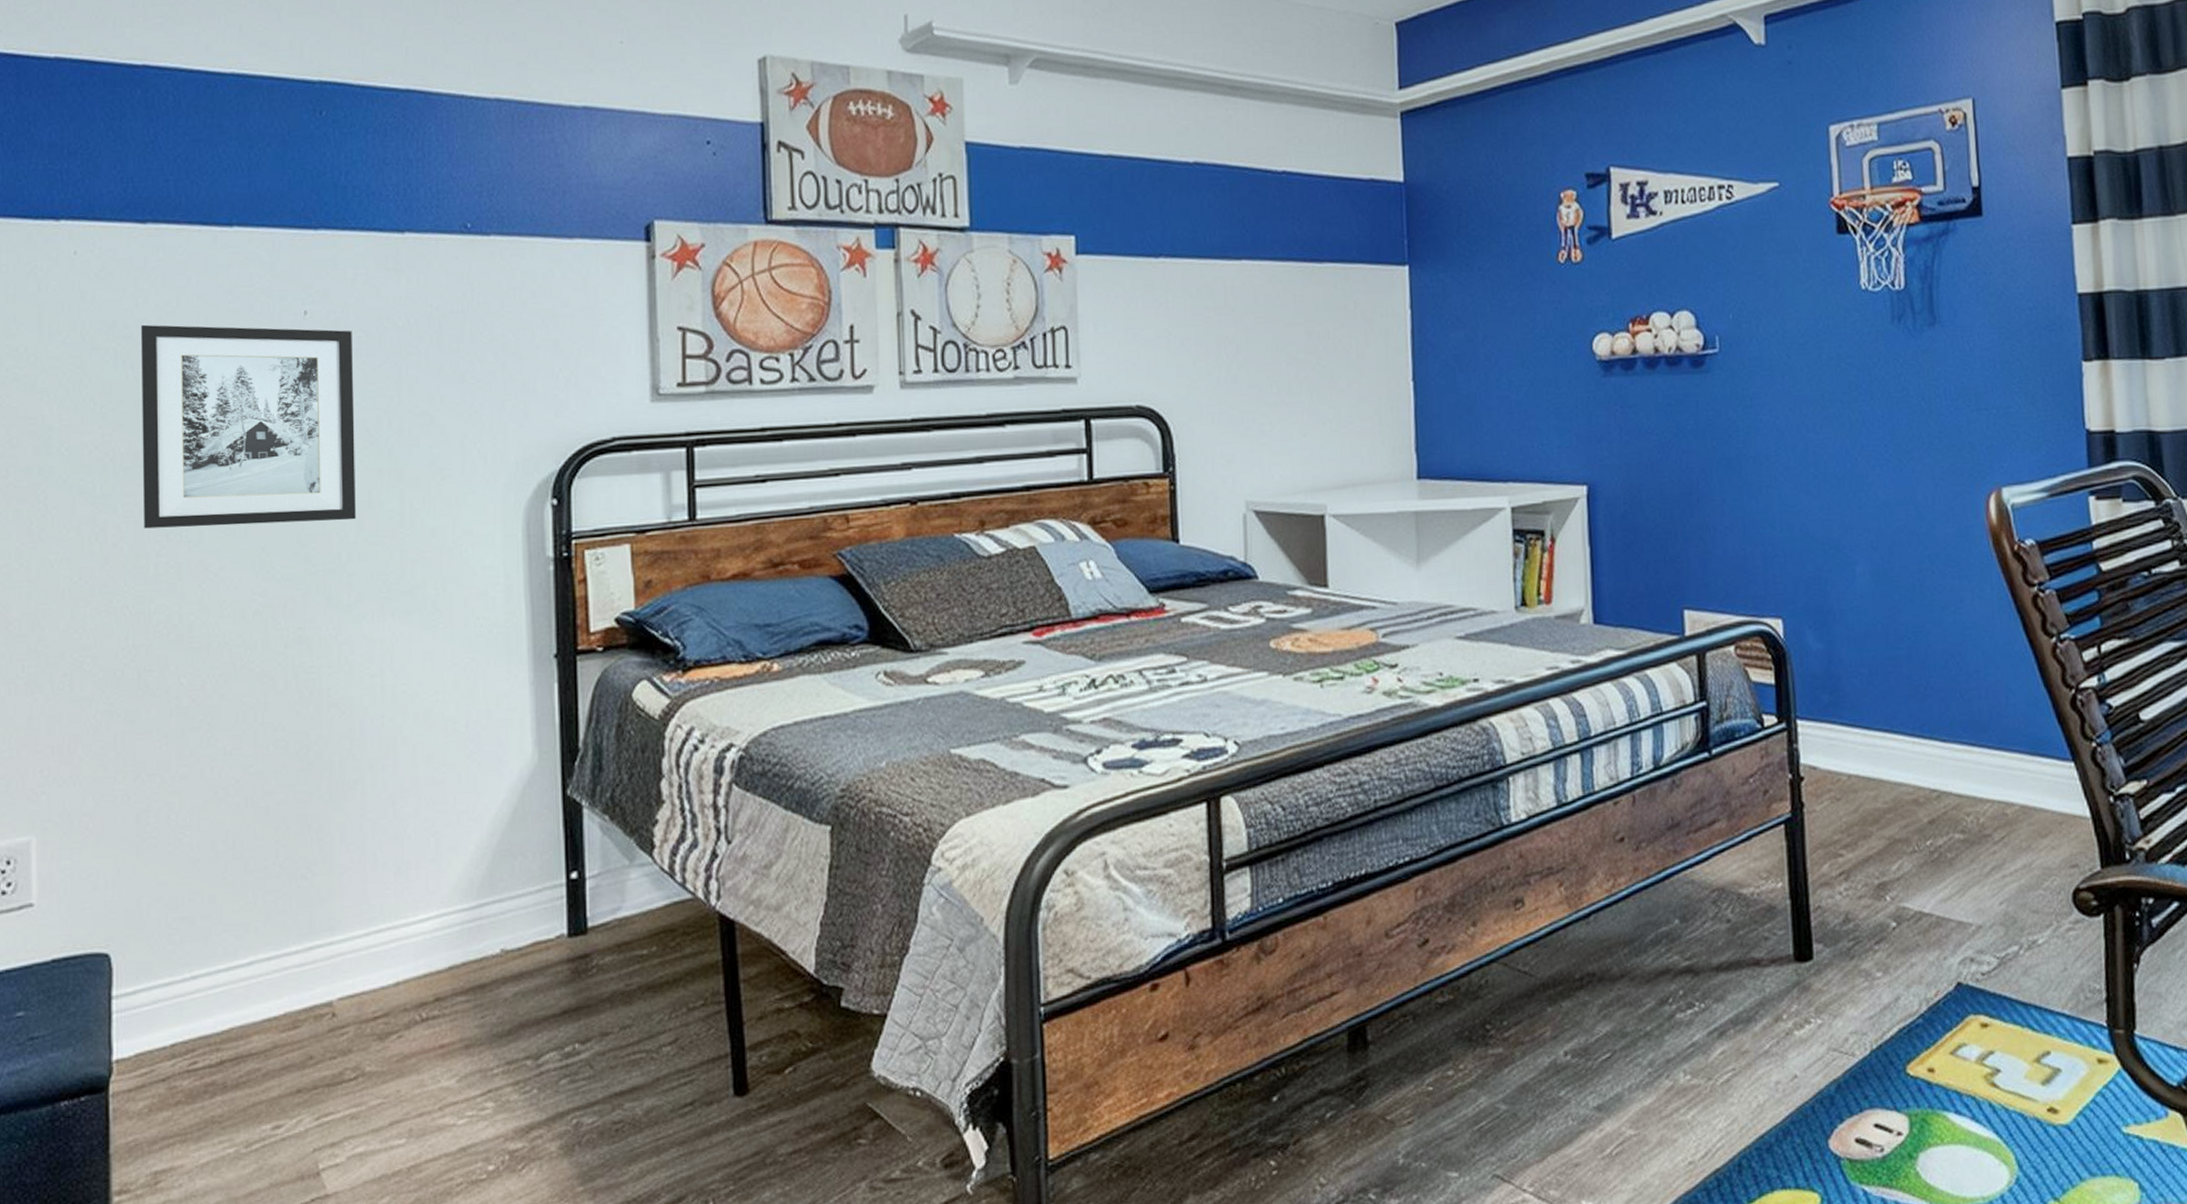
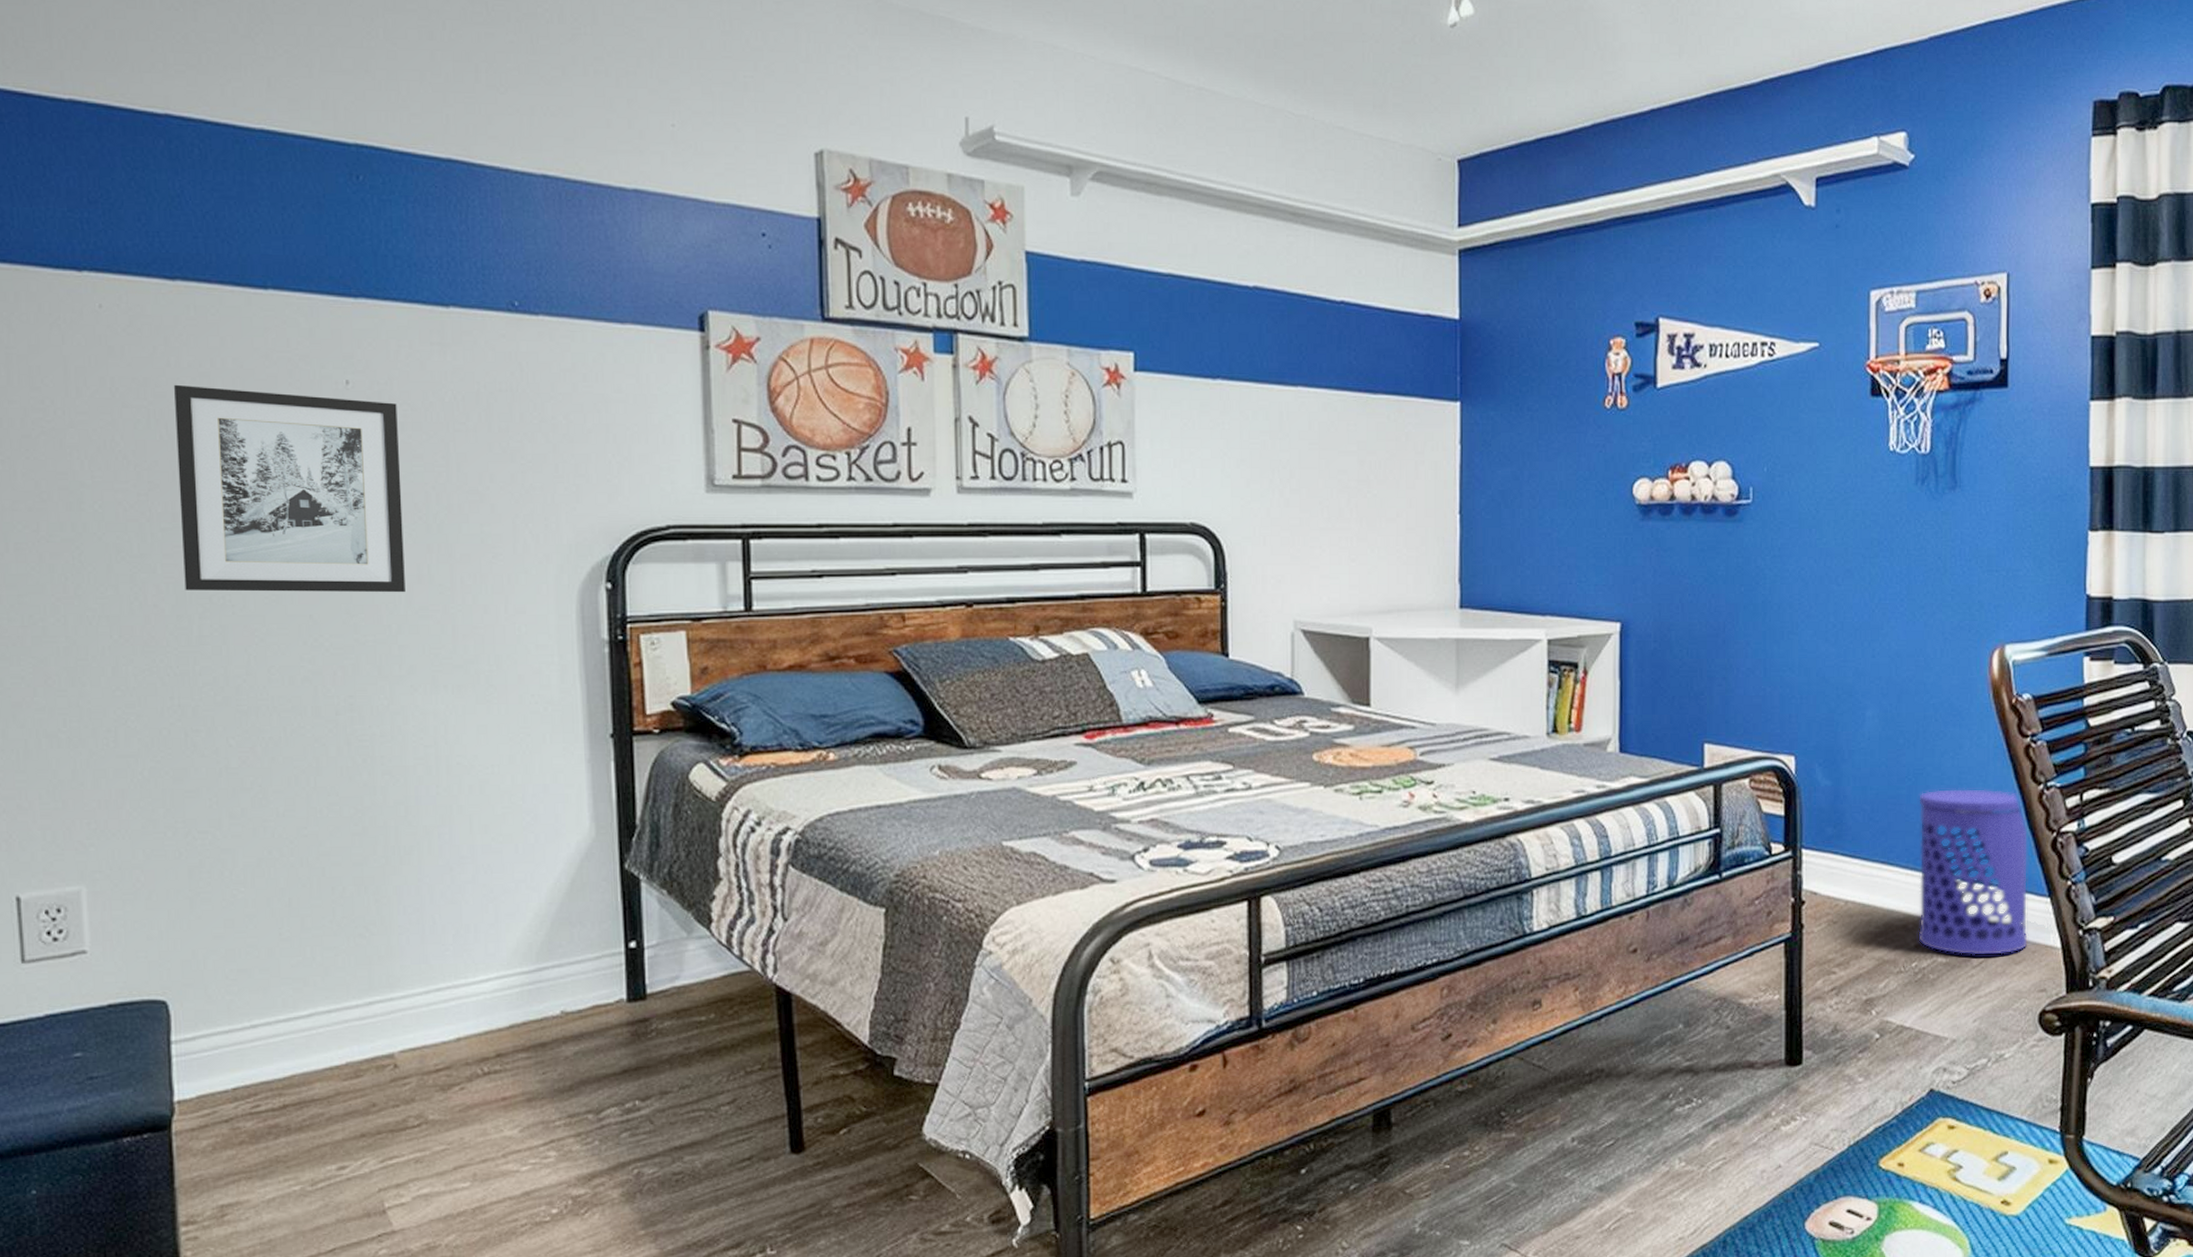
waste bin: none [1919,644,2054,830] -> present [1918,788,2029,956]

